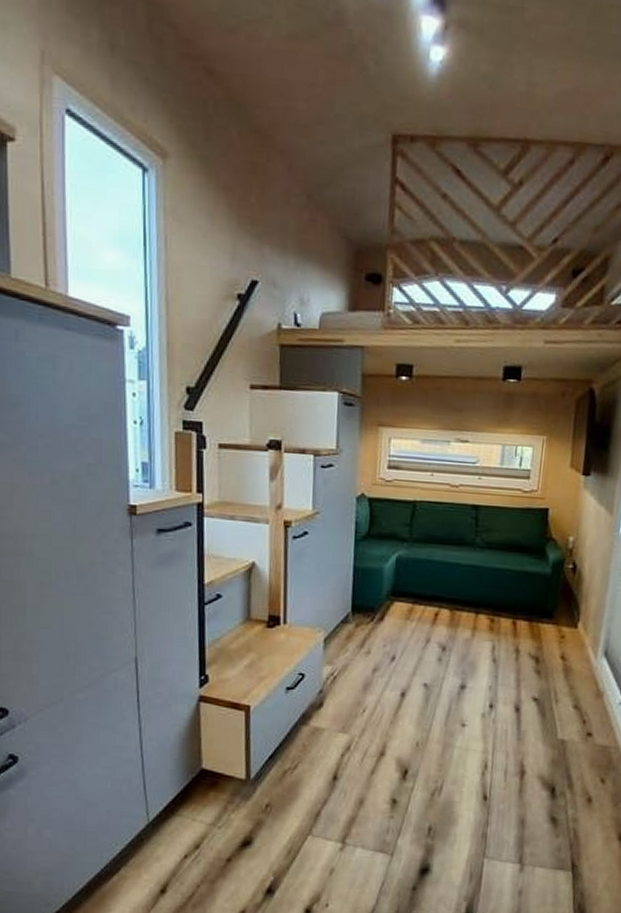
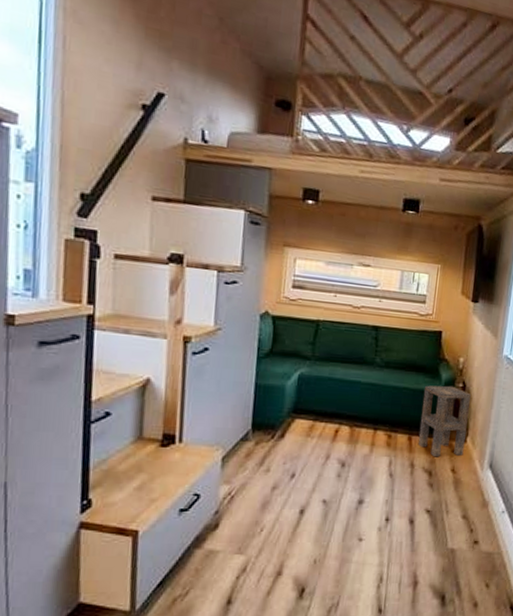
side table: none [523,566,582,643] -> present [417,385,471,457]

